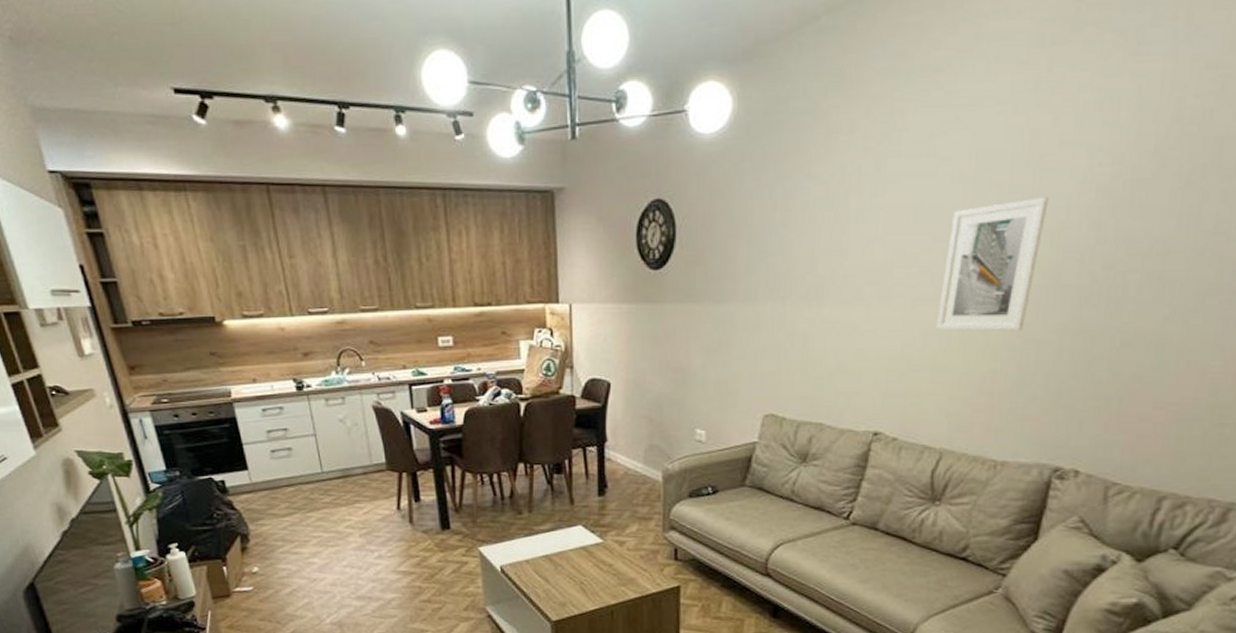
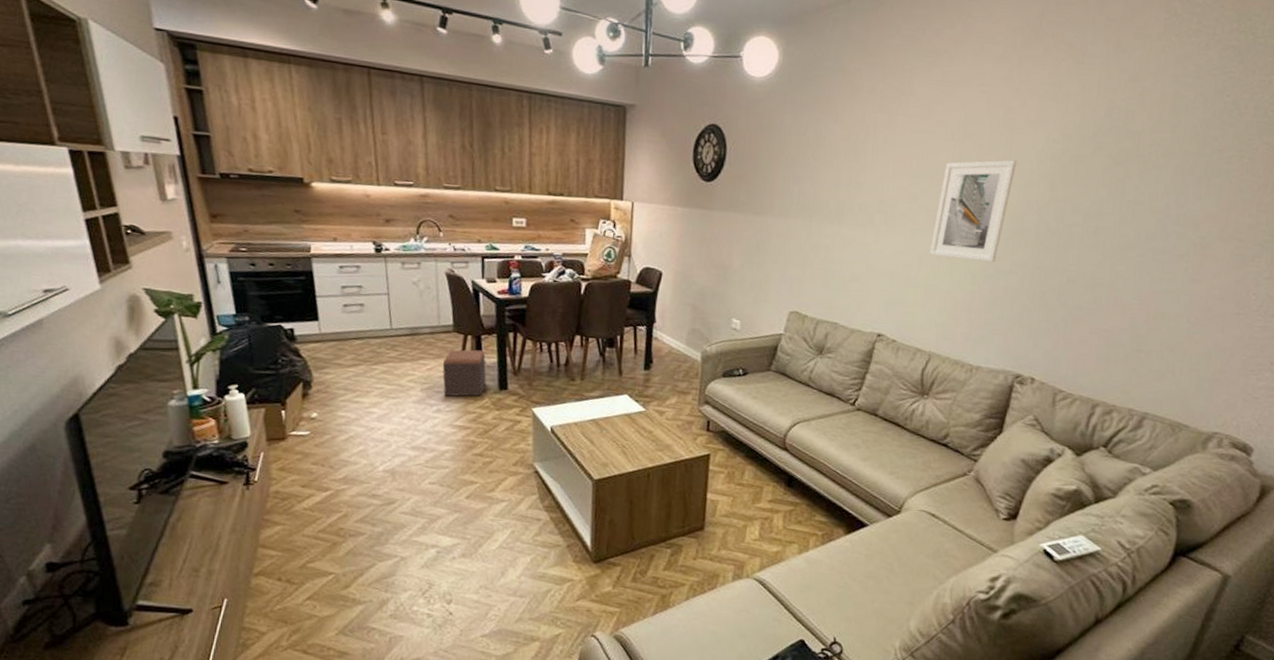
footstool: none [379,488,427,541] -> present [442,349,486,397]

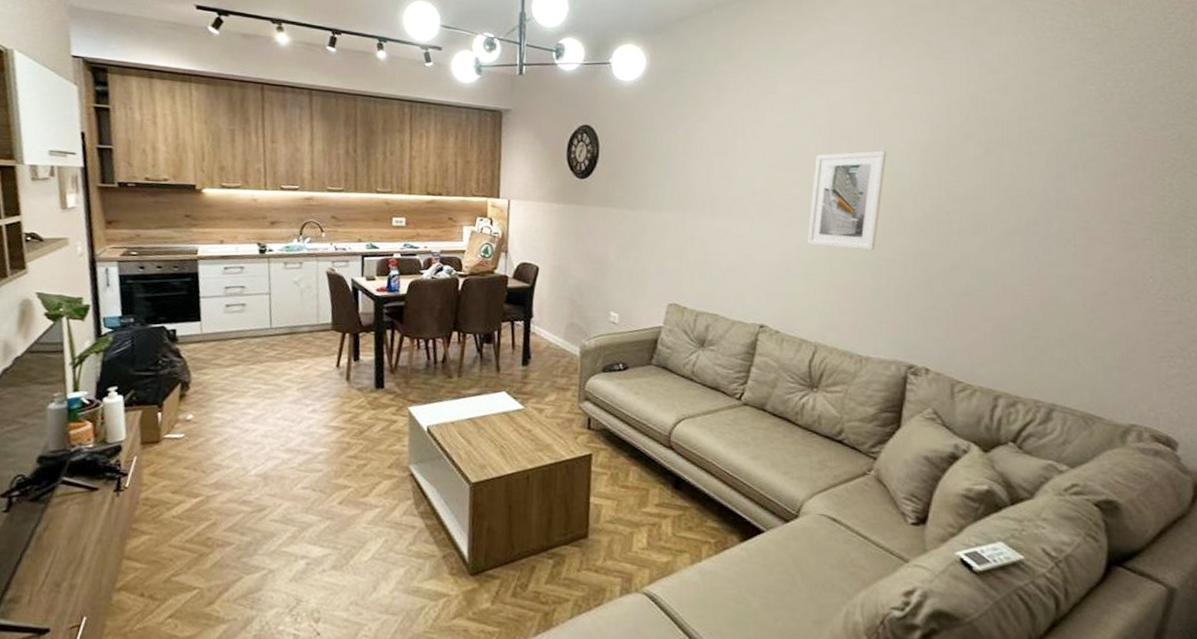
footstool: present [442,349,486,397] -> none [319,347,363,396]

